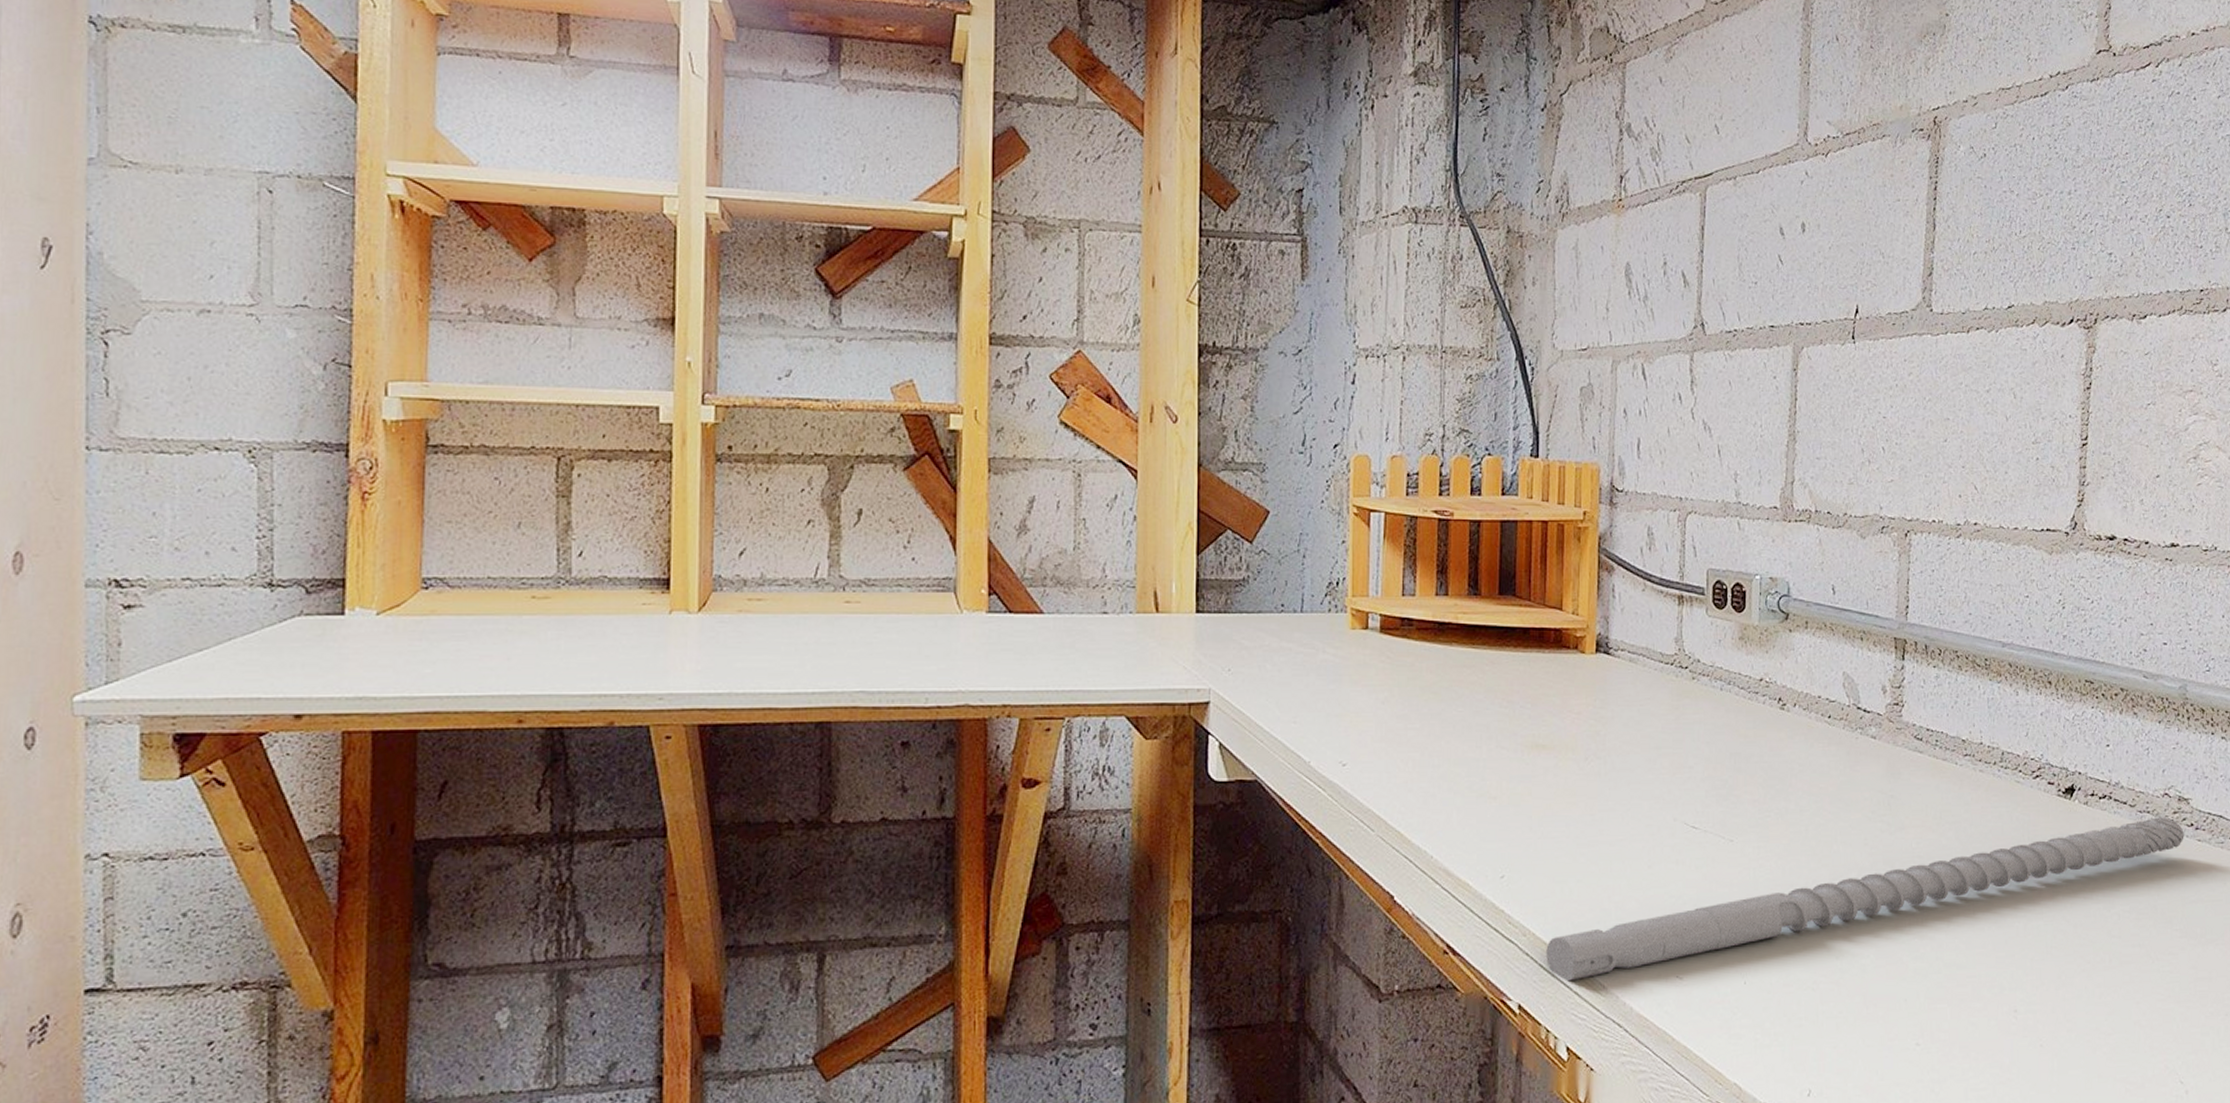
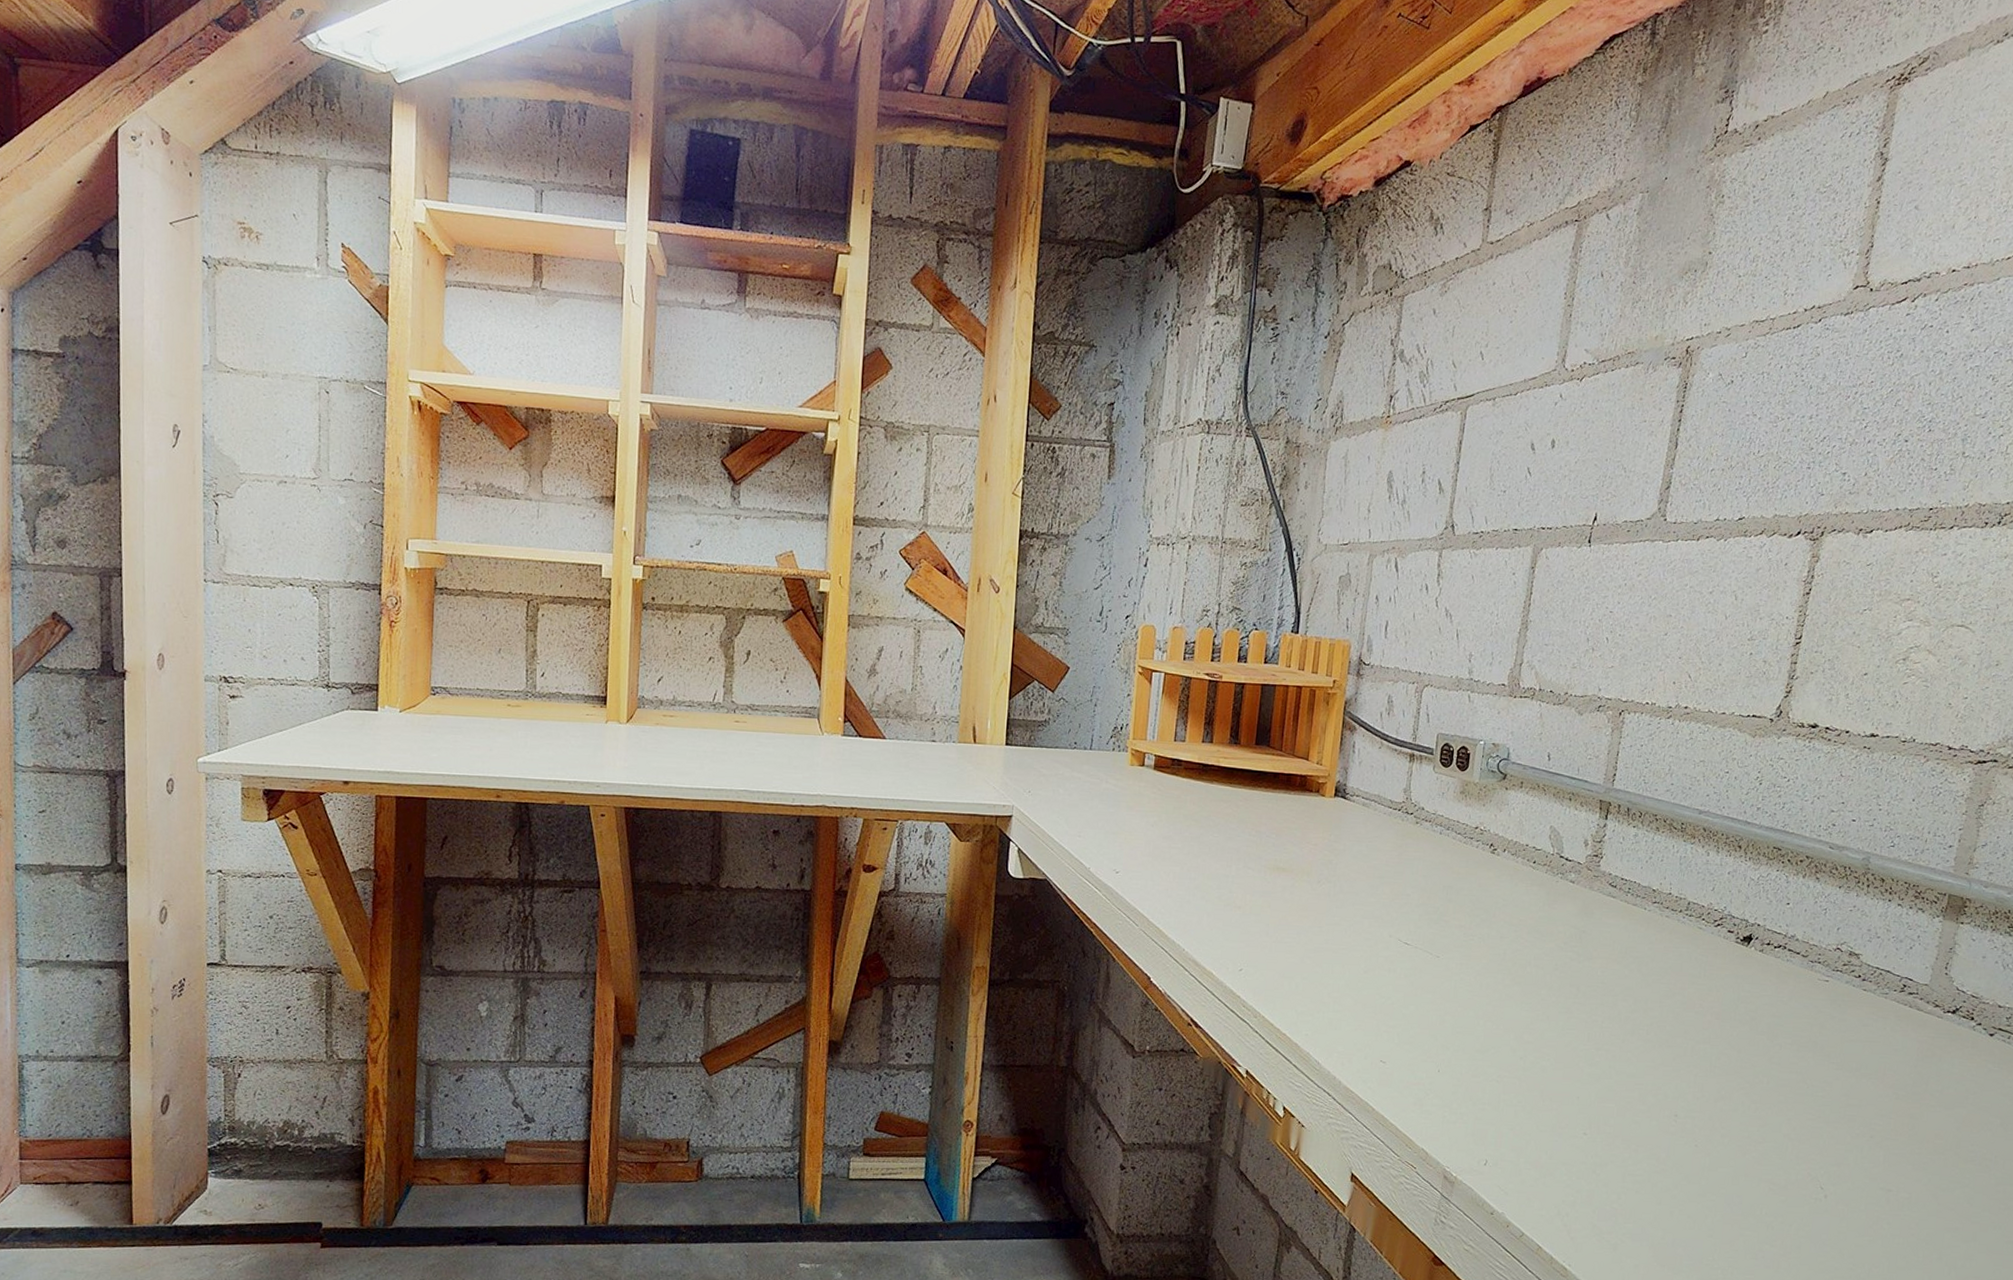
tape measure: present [1546,817,2184,982] -> none [1272,967,1851,1056]

